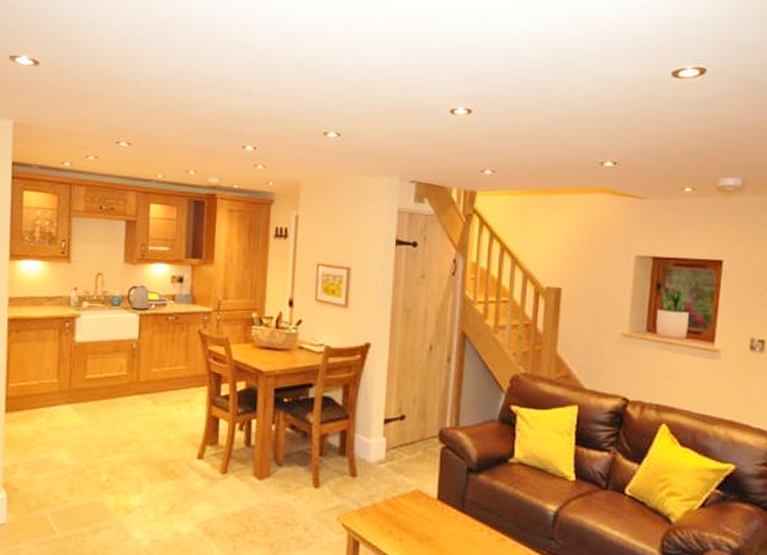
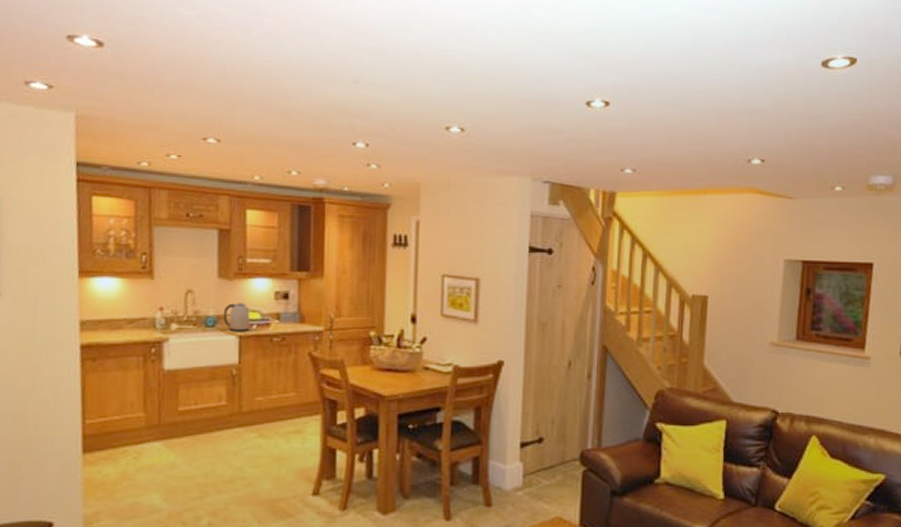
planter: present [656,284,690,341] -> none [806,288,840,348]

